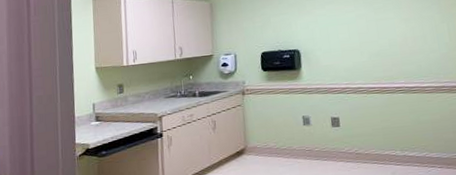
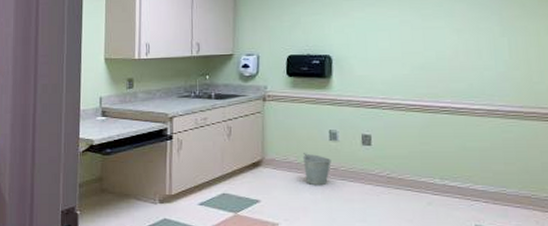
bucket: none [281,138,307,167] -> present [302,153,331,186]

